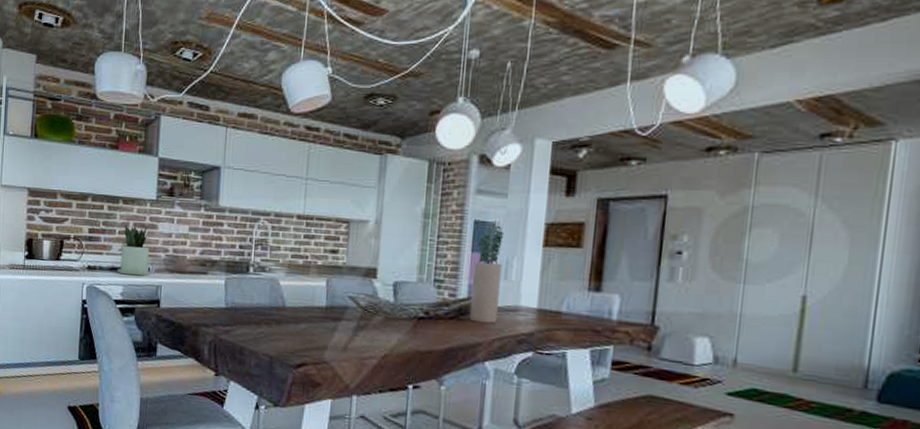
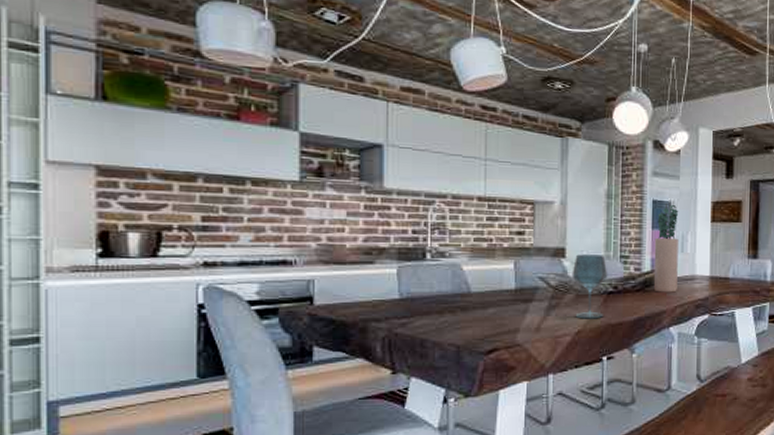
planter: present [117,224,151,276] -> none [249,210,298,270]
wine glass: none [382,275,420,345] -> present [572,254,608,319]

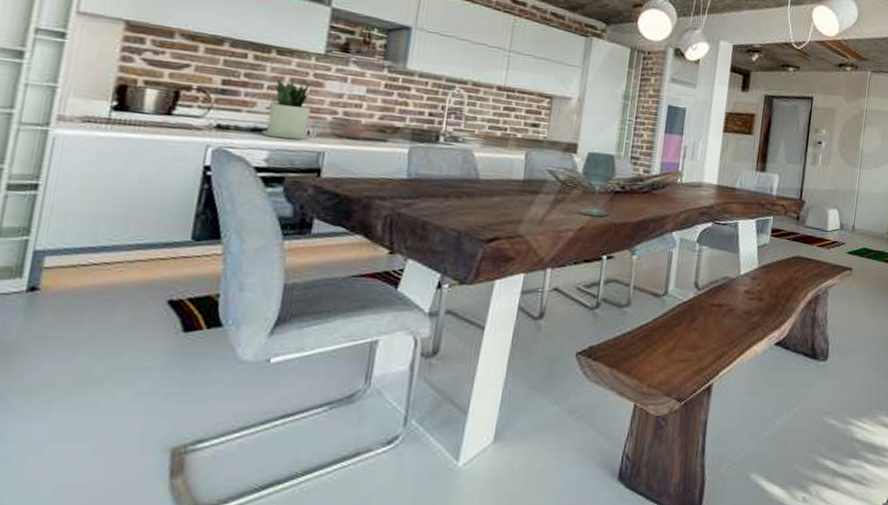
planter: none [249,210,298,270] -> present [262,78,313,141]
vase: present [653,200,679,294] -> none [660,107,693,199]

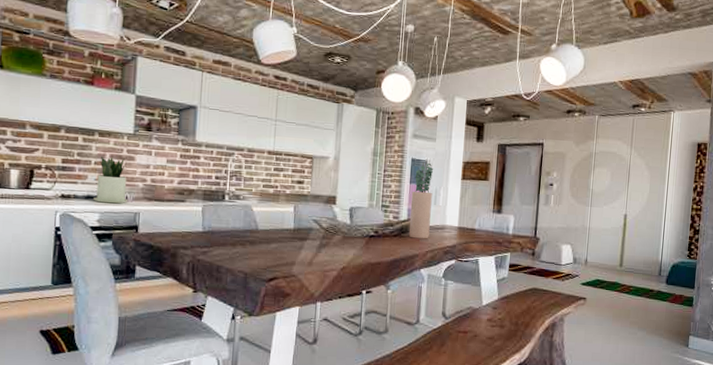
wine glass: present [580,151,617,217] -> none [340,202,371,258]
vase: none [660,107,693,199] -> present [408,159,434,240]

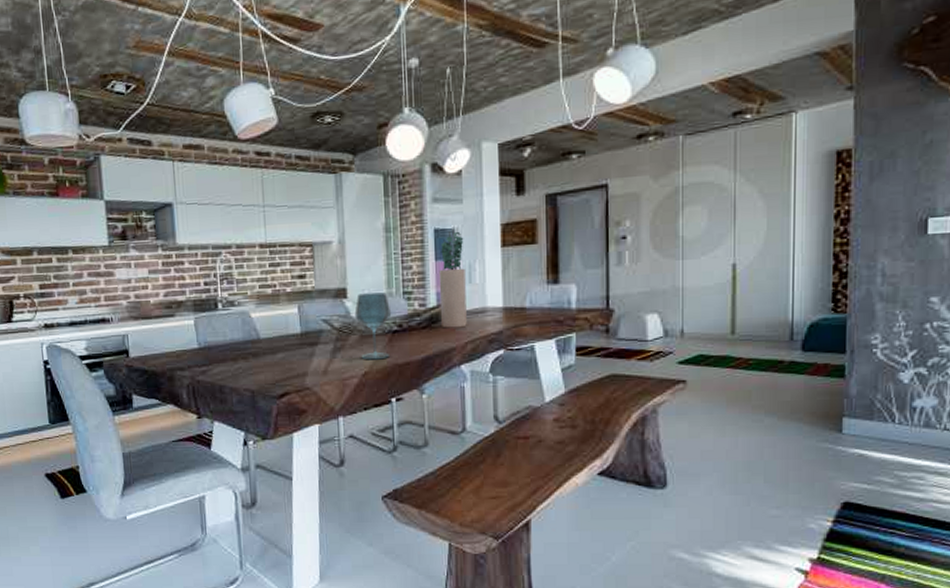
planter: present [93,156,128,204] -> none [78,275,114,328]
wine glass: none [340,202,371,258] -> present [354,292,392,360]

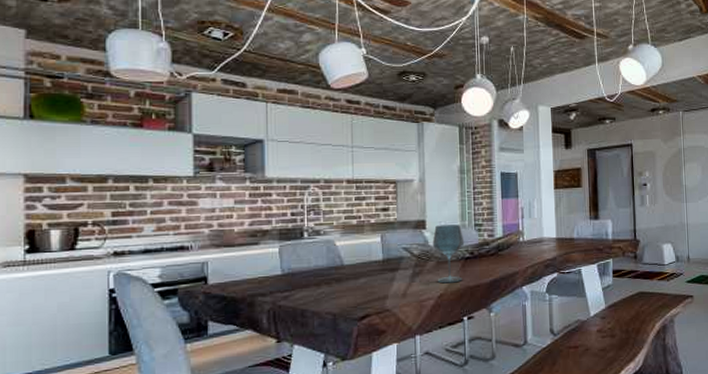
vase: present [438,226,467,330] -> none [504,171,528,256]

